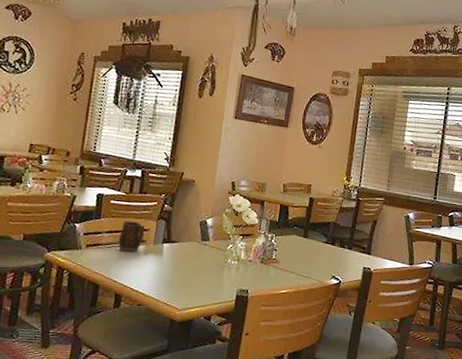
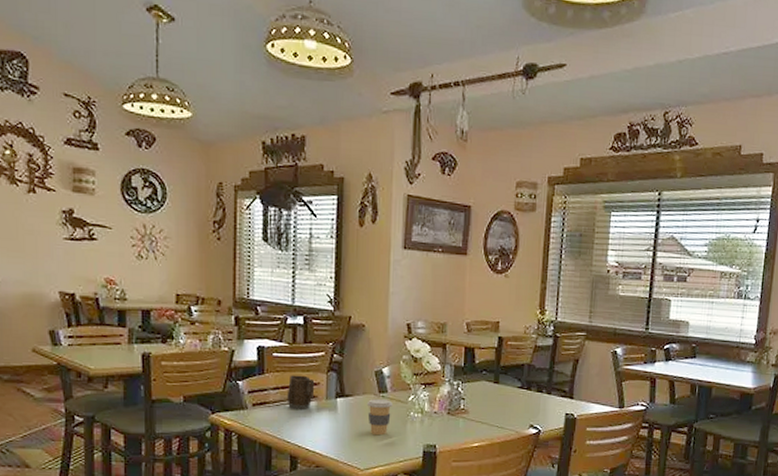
coffee cup: none [189,246,213,278] -> present [366,399,393,435]

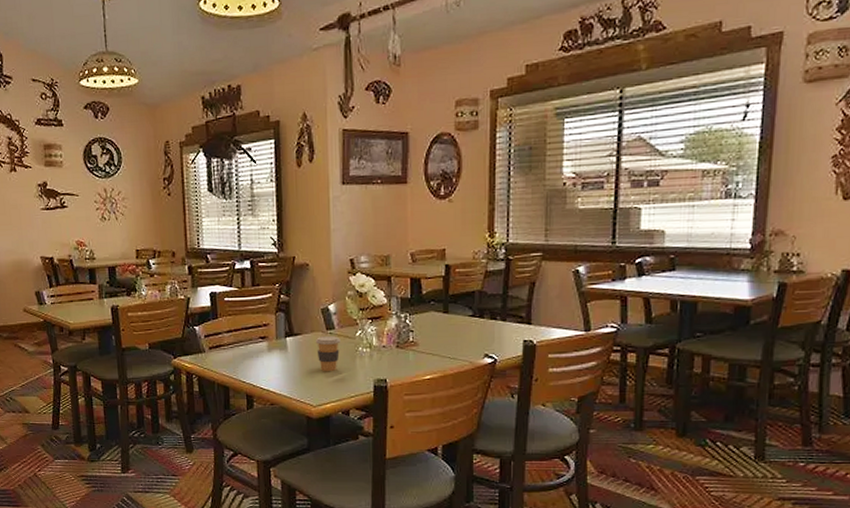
mug: present [286,375,315,411] -> none [239,317,265,351]

